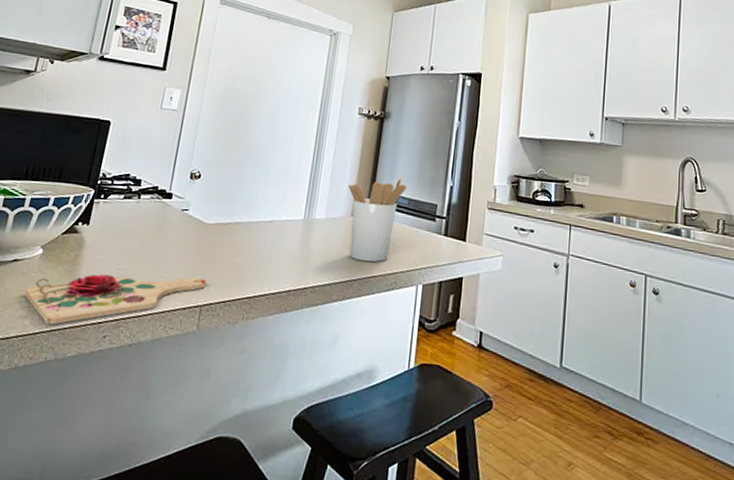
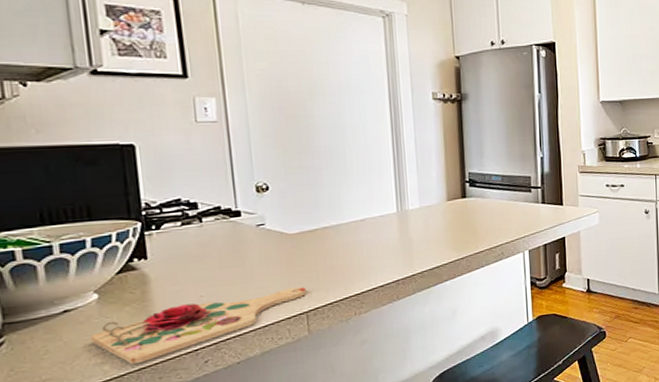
utensil holder: present [348,177,407,262] -> none [437,156,498,241]

